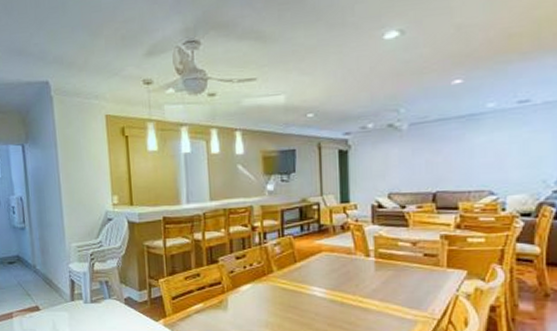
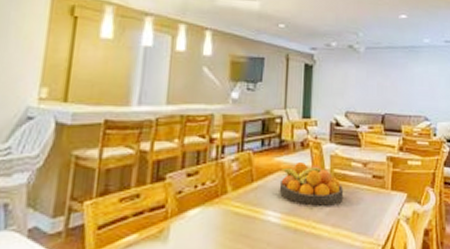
fruit bowl: none [321,244,391,283] -> present [279,162,344,206]

